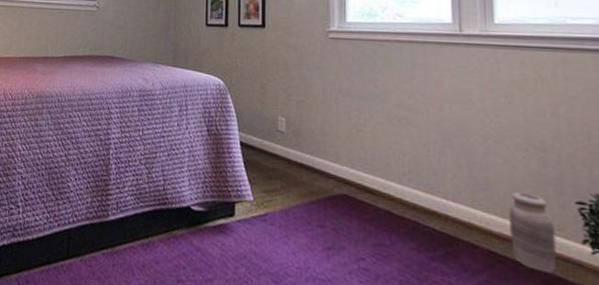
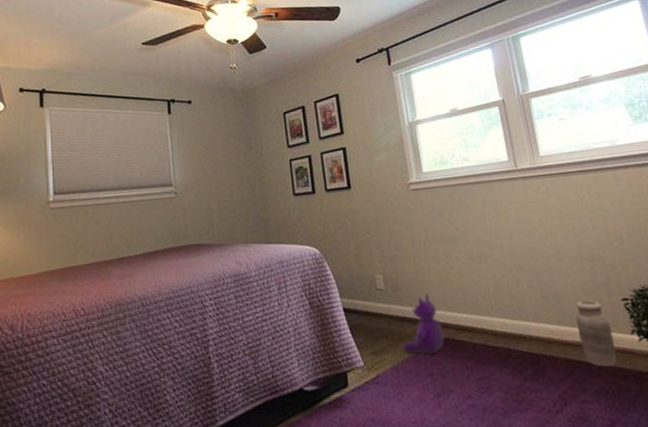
teddy bear: none [297,145,343,207] -> present [403,293,444,354]

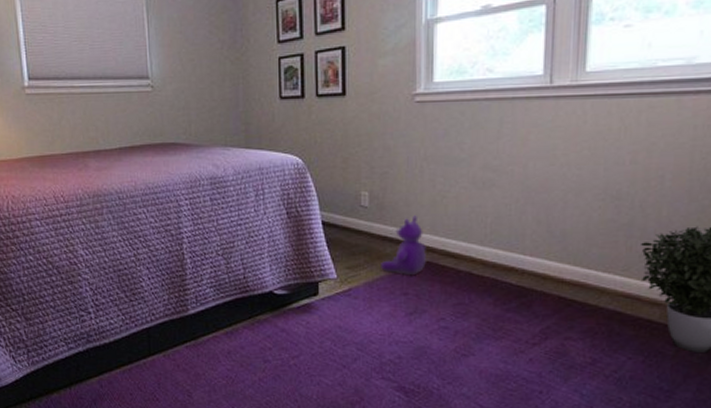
vase: present [575,299,617,367] -> none [579,239,621,309]

